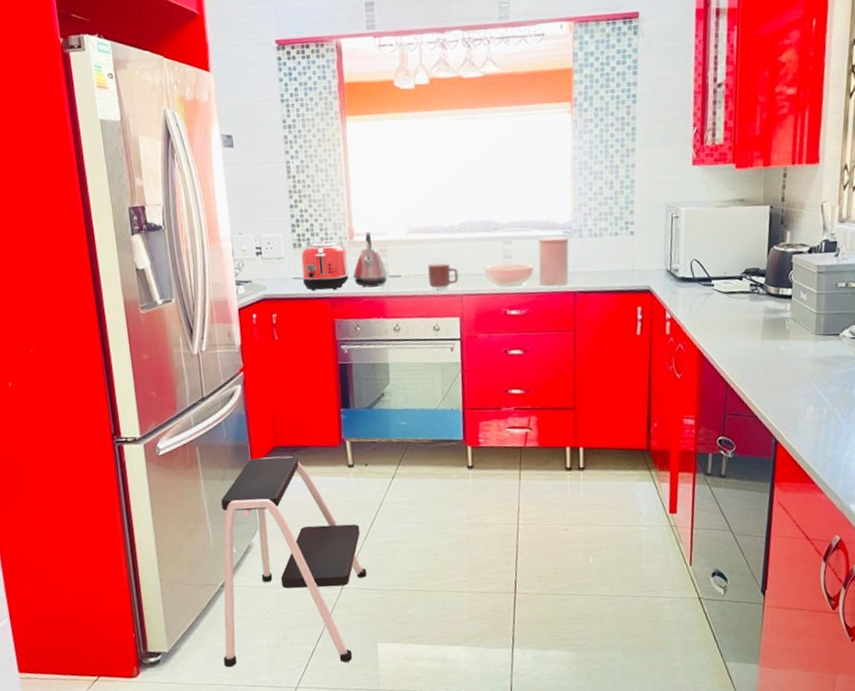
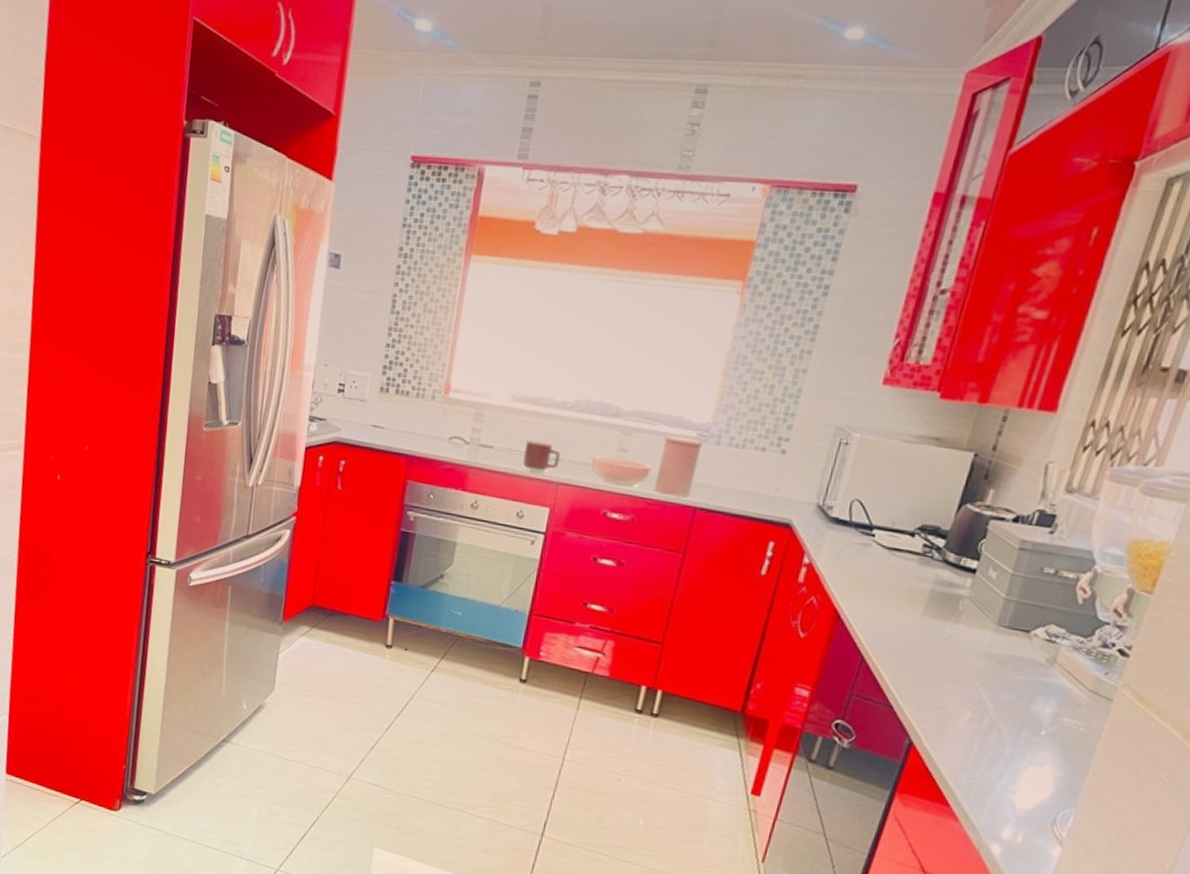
step stool: present [221,456,367,668] -> none [208,612,384,859]
toaster: present [301,240,350,292] -> none [381,389,439,449]
kettle: present [352,230,389,288] -> none [438,388,479,454]

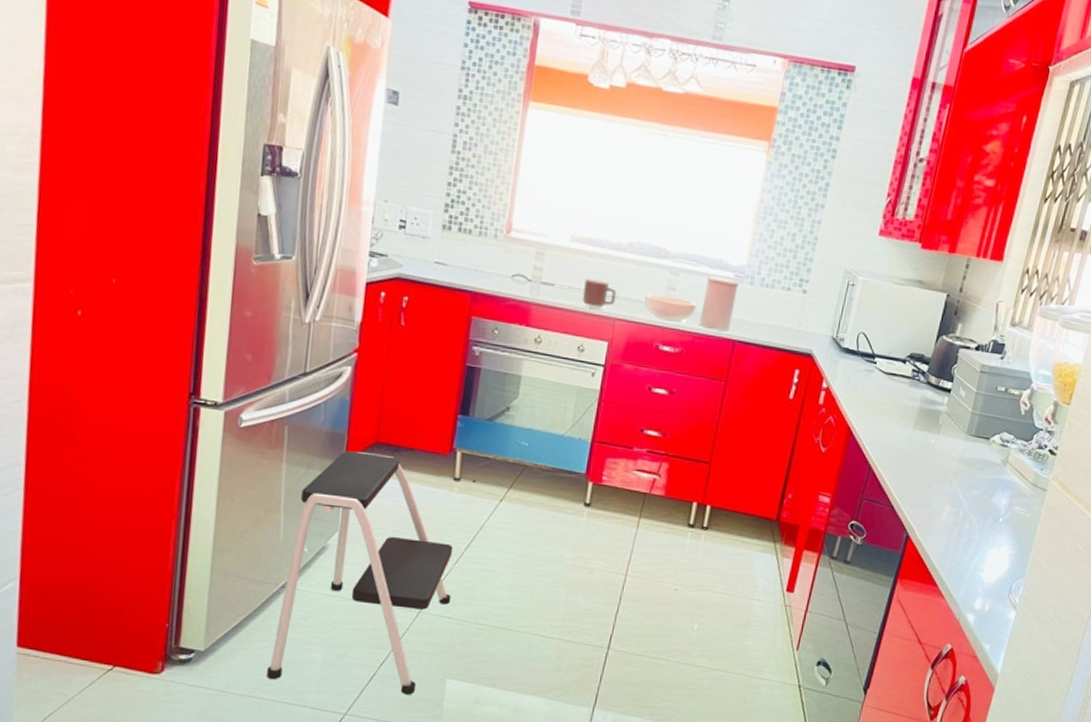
step stool: none [208,612,384,859] -> present [267,451,453,695]

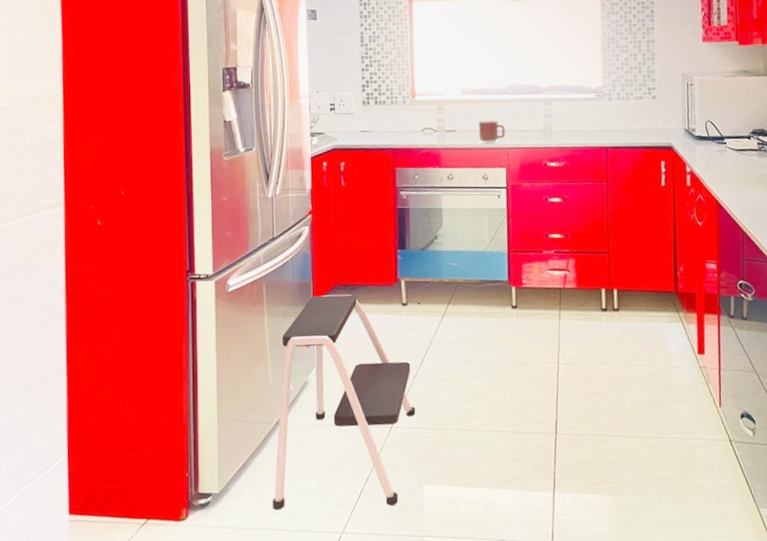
bowl: present [644,293,698,323] -> none [527,121,571,143]
canister: present [700,276,739,332] -> none [574,99,601,143]

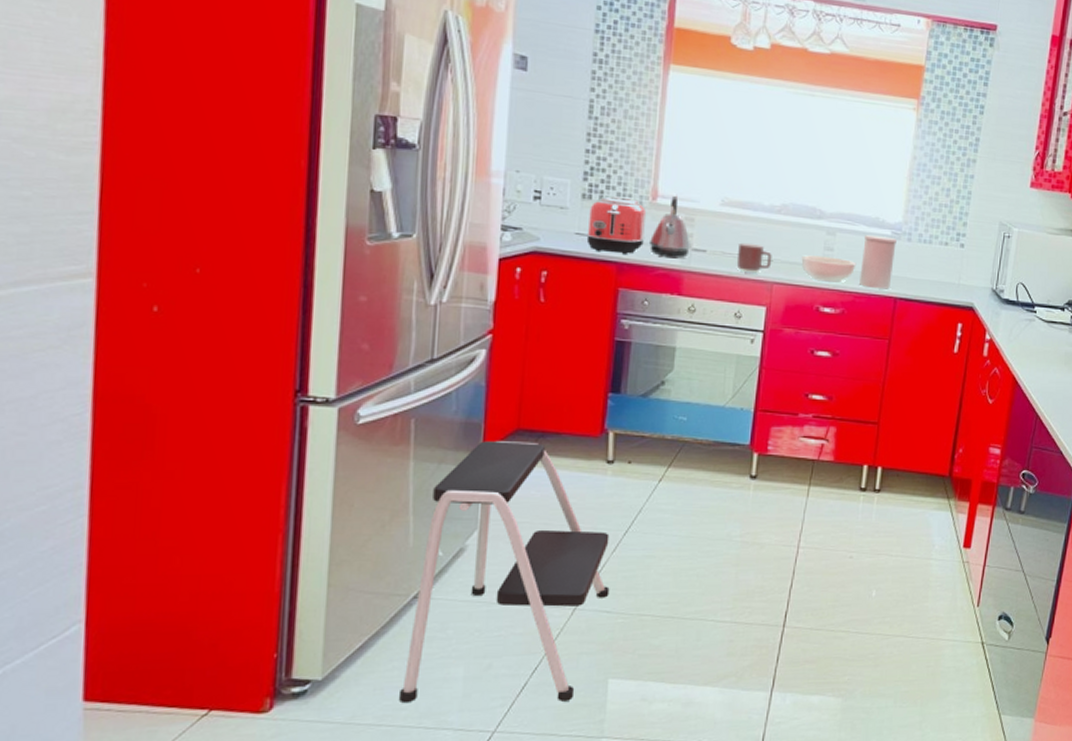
toaster: none [369,99,410,143] -> present [586,196,647,256]
kettle: none [413,91,444,140] -> present [648,193,692,259]
bowl: none [527,121,571,143] -> present [801,255,857,284]
canister: none [574,99,601,143] -> present [860,235,897,290]

